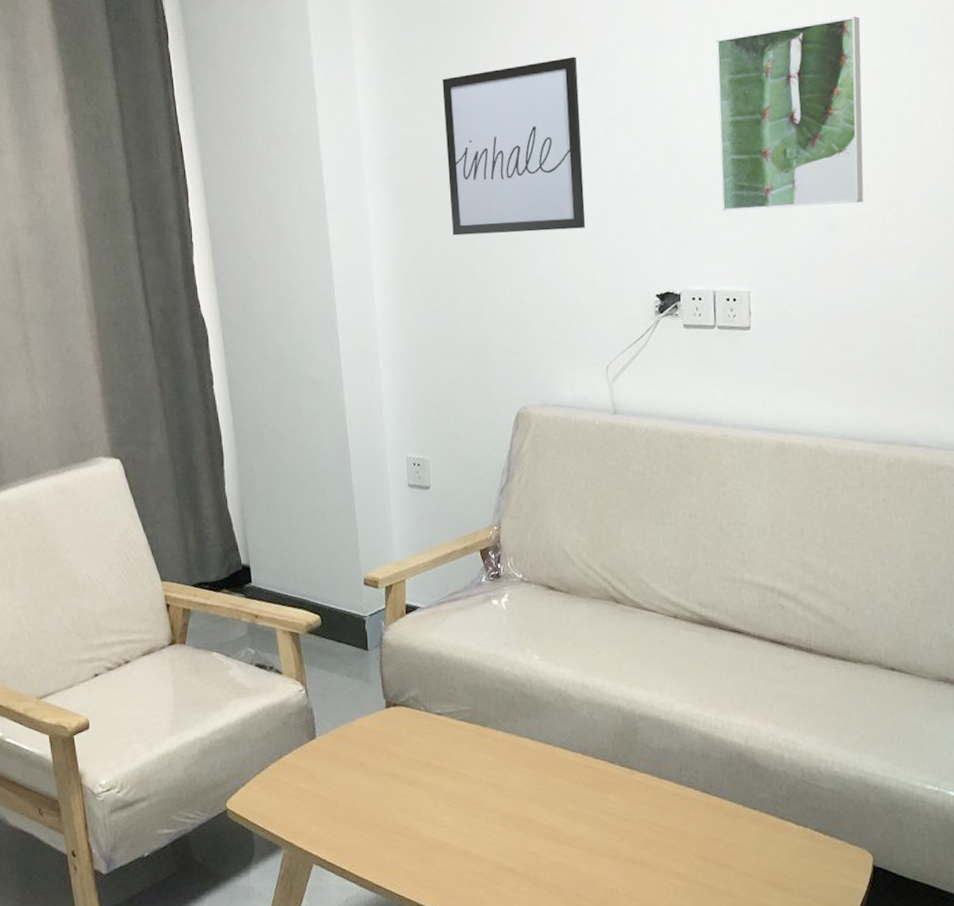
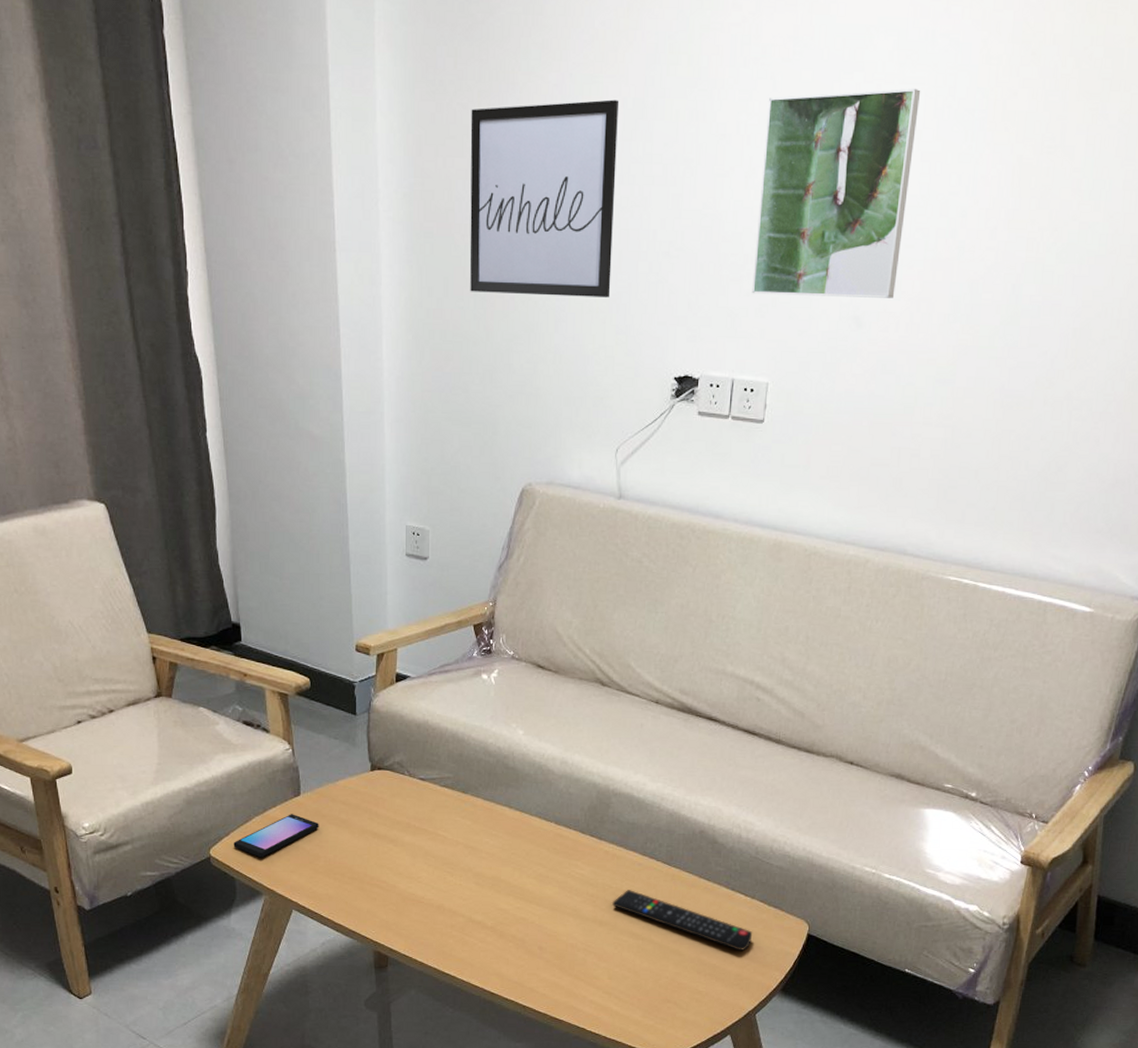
smartphone: none [250,759,336,808] -> present [233,814,319,858]
remote control: none [650,824,811,889] -> present [611,890,753,951]

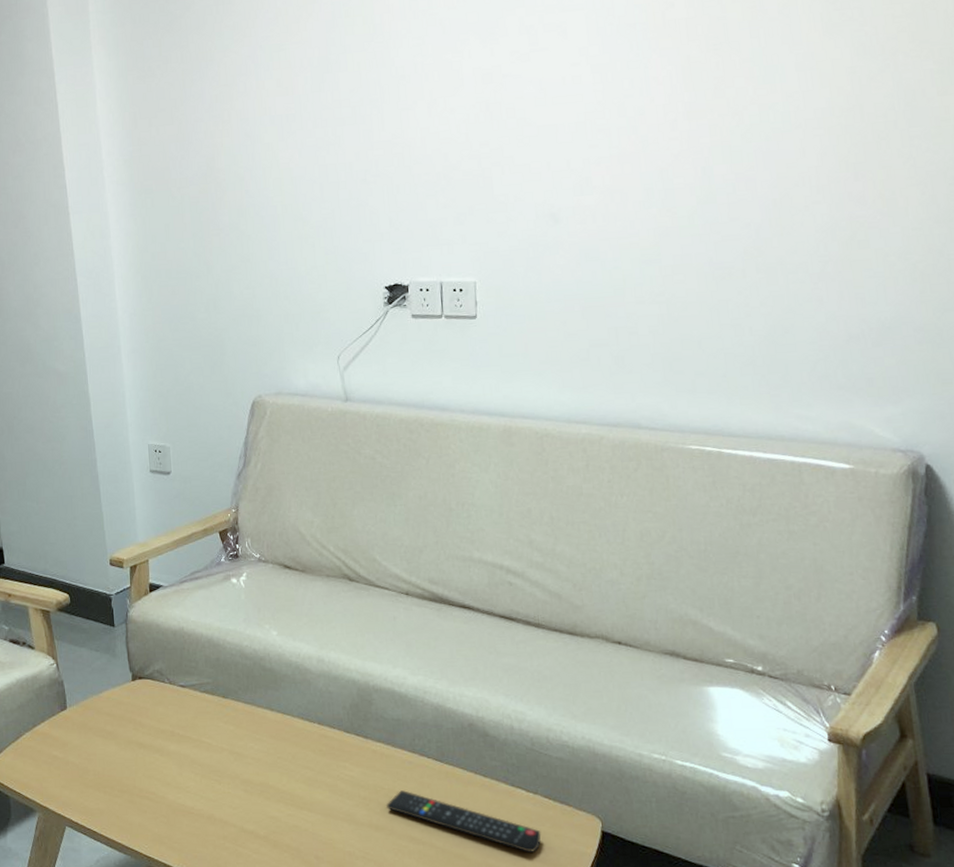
smartphone: present [233,814,319,858] -> none [6,728,86,774]
wall art: present [469,99,618,298] -> none [177,60,316,234]
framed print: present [752,88,921,298] -> none [440,13,587,206]

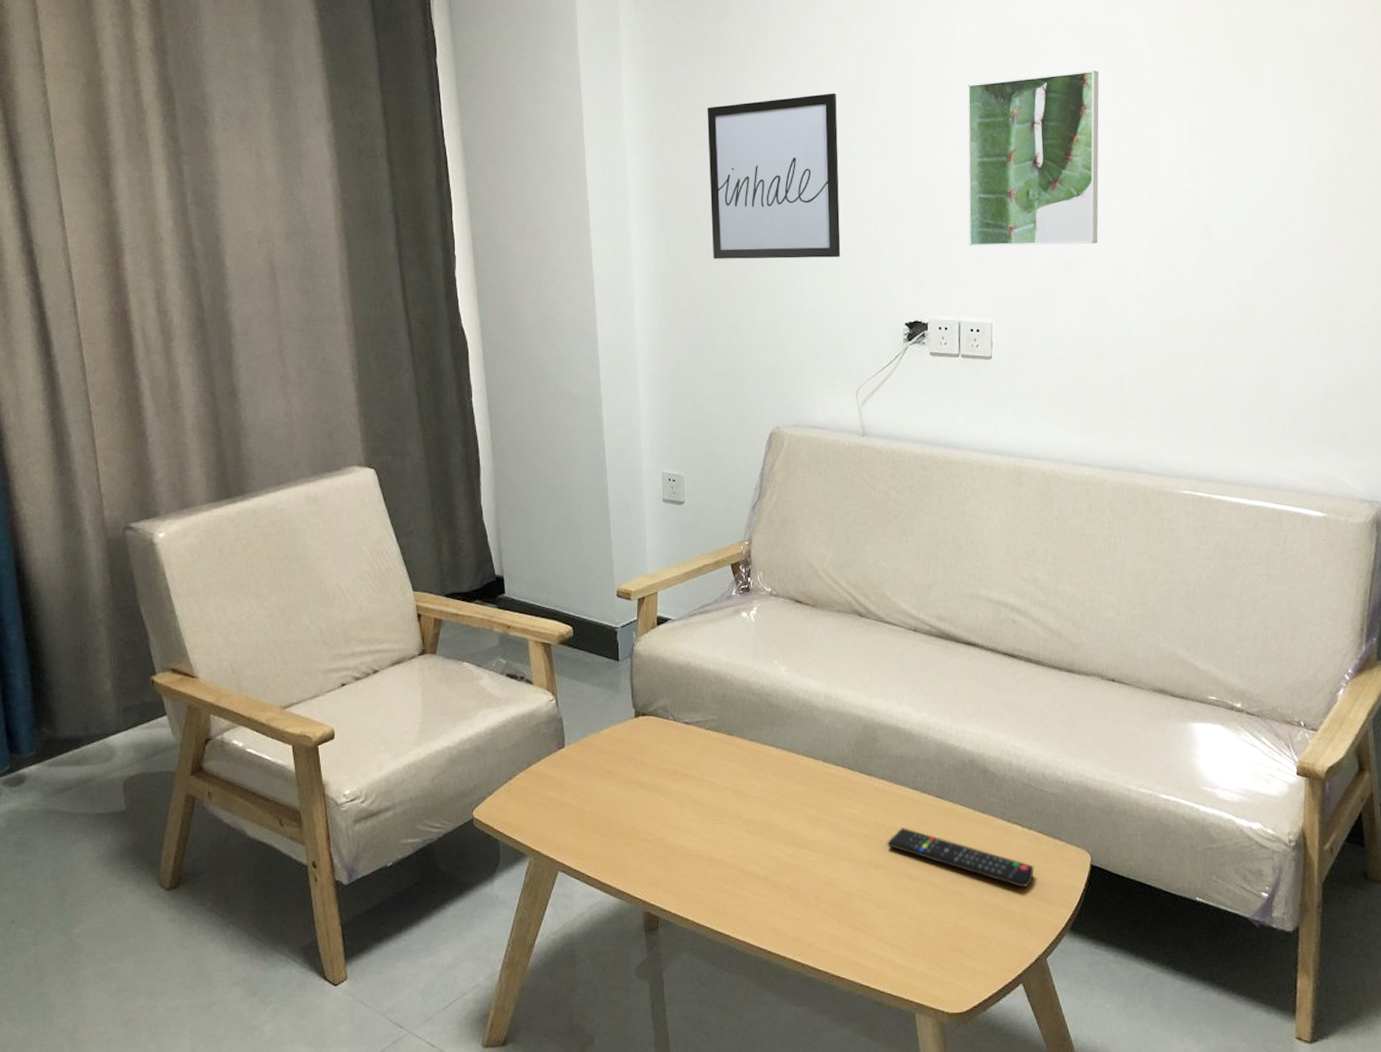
wall art: none [177,60,316,234] -> present [707,93,841,259]
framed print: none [440,13,587,206] -> present [967,69,1100,247]

